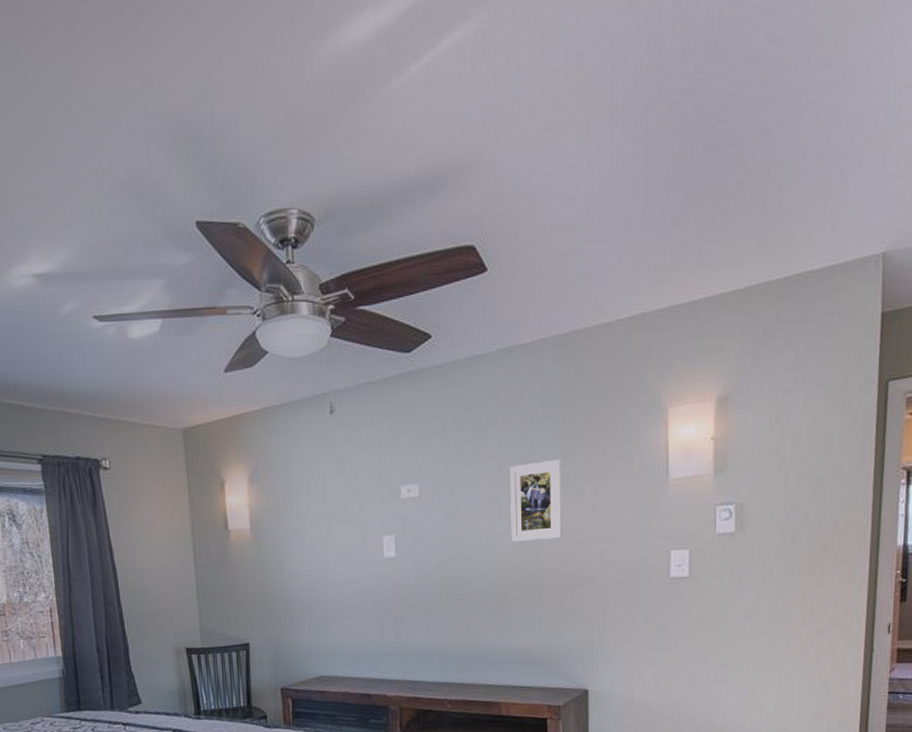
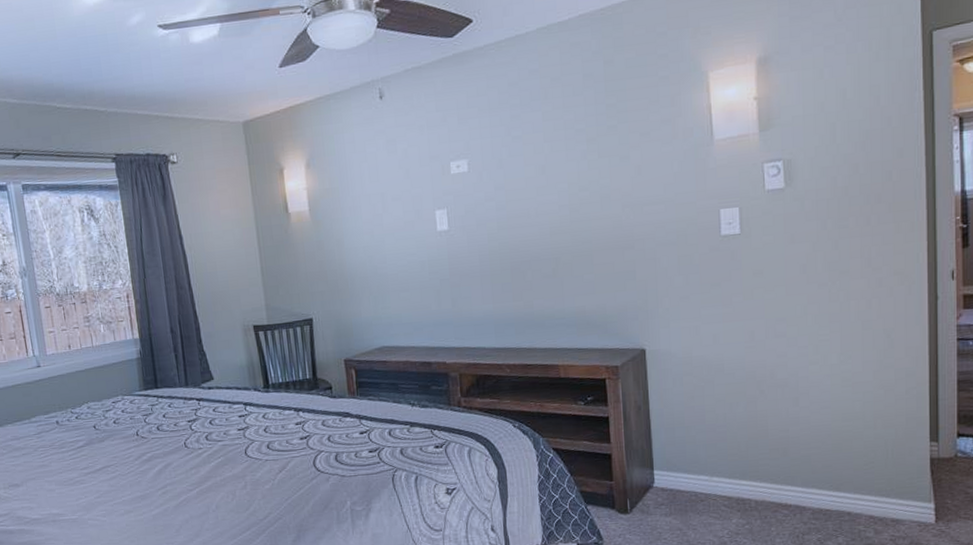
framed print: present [510,459,563,543] -> none [555,127,611,210]

